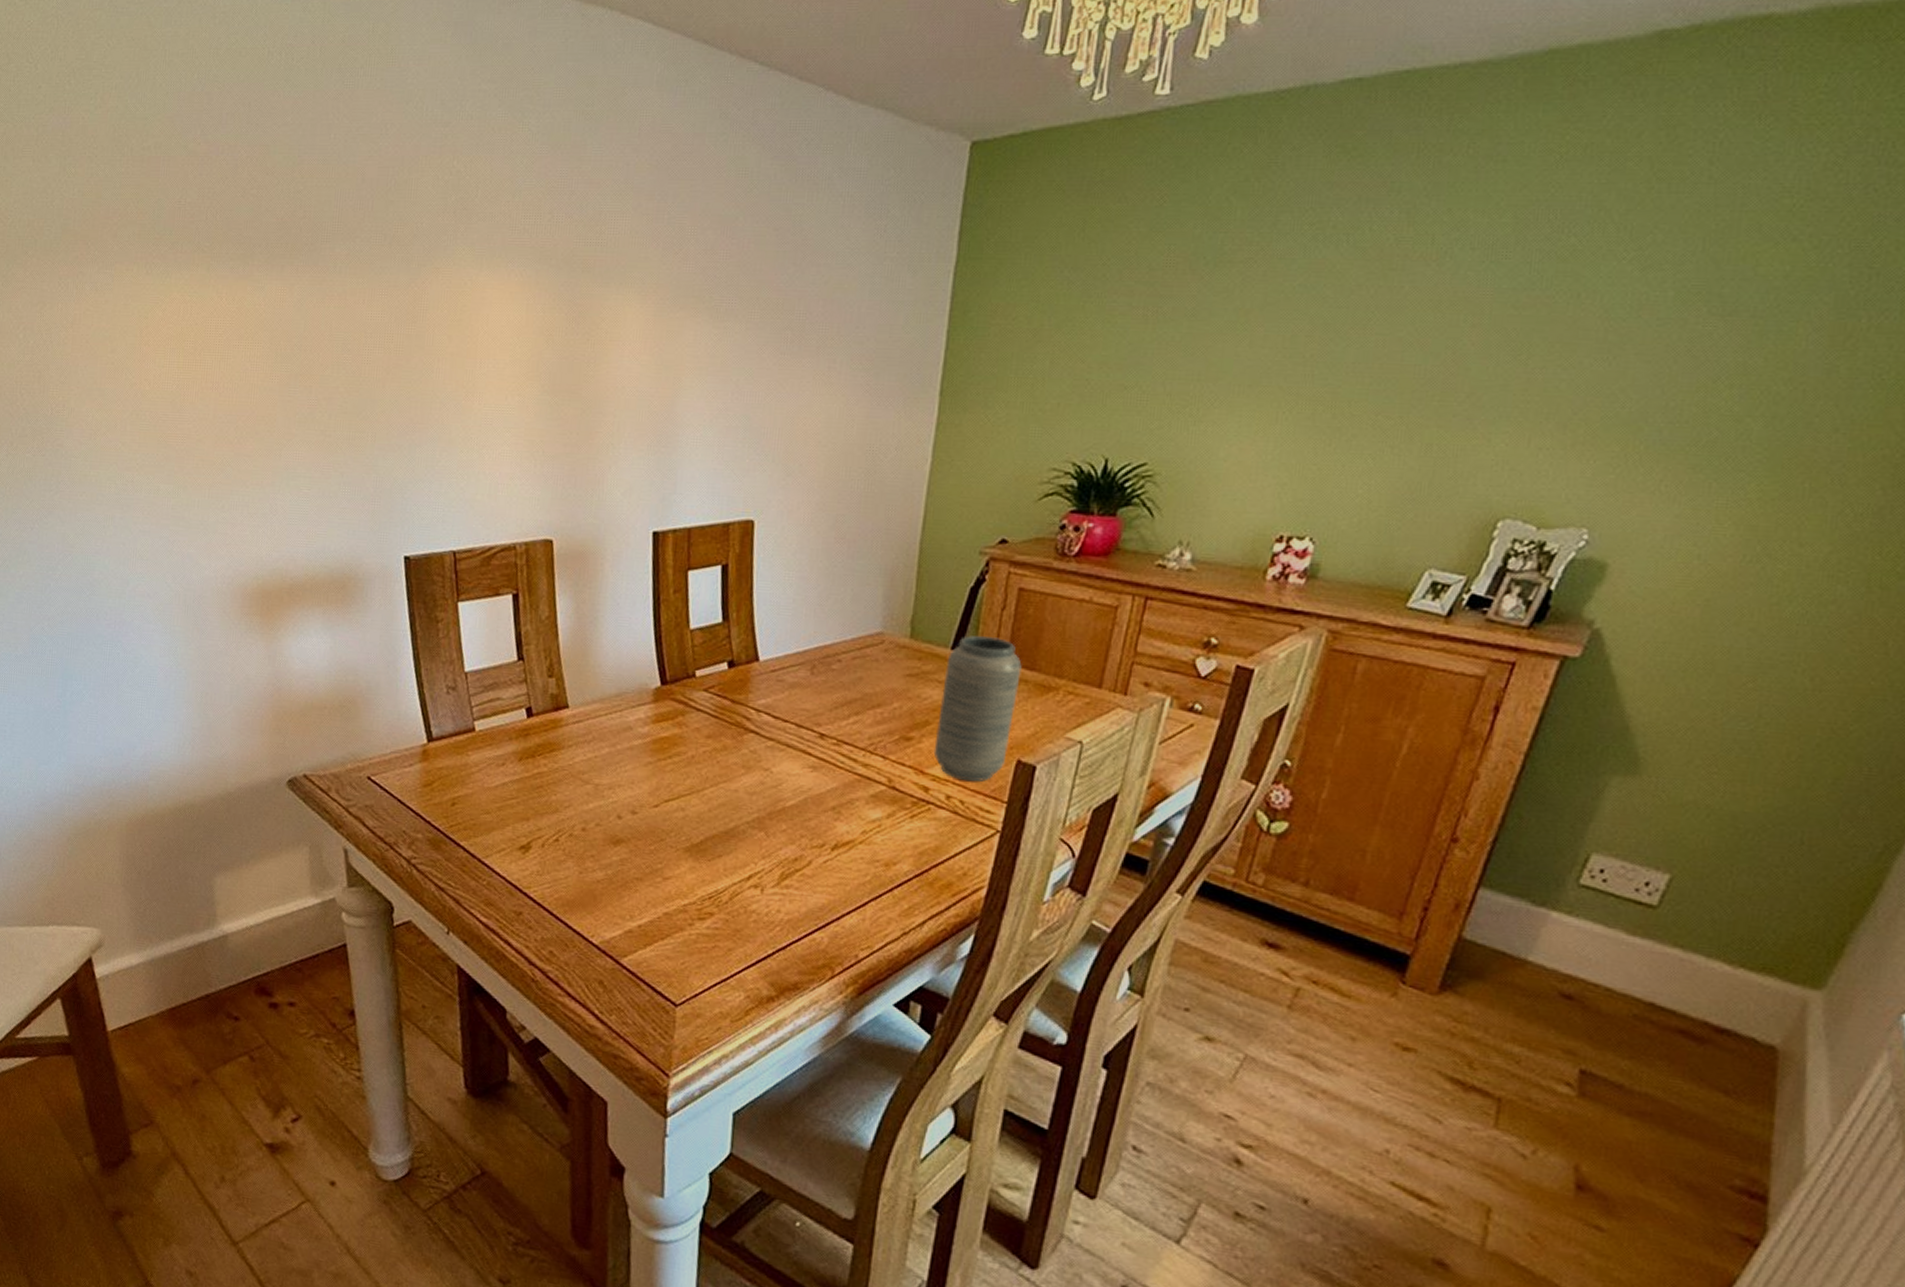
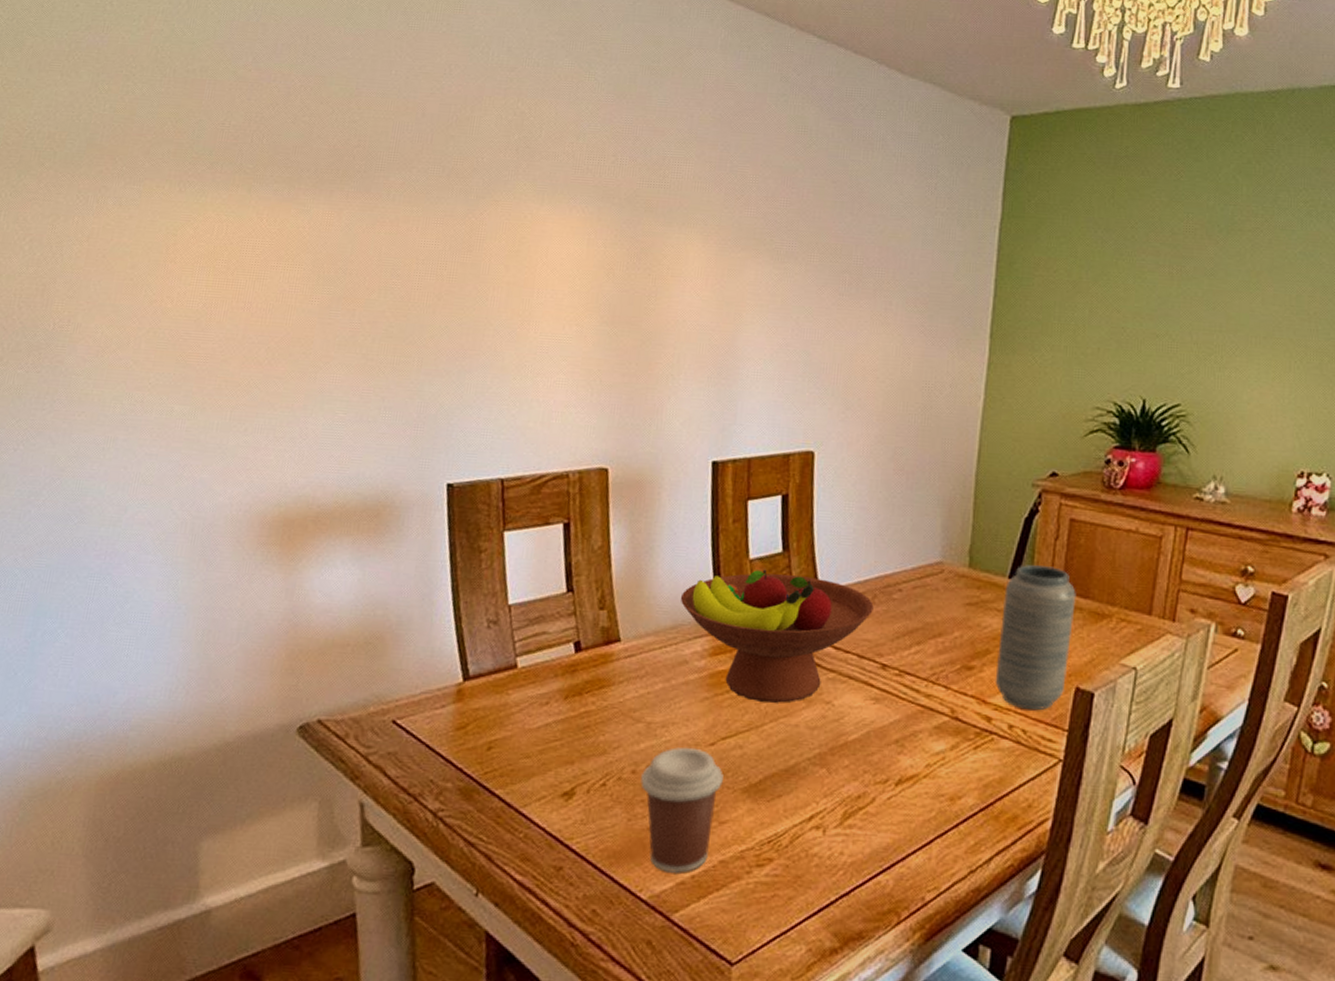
coffee cup: none [590,807,667,923] -> present [640,747,724,873]
fruit bowl: none [623,639,813,769] -> present [680,569,874,703]

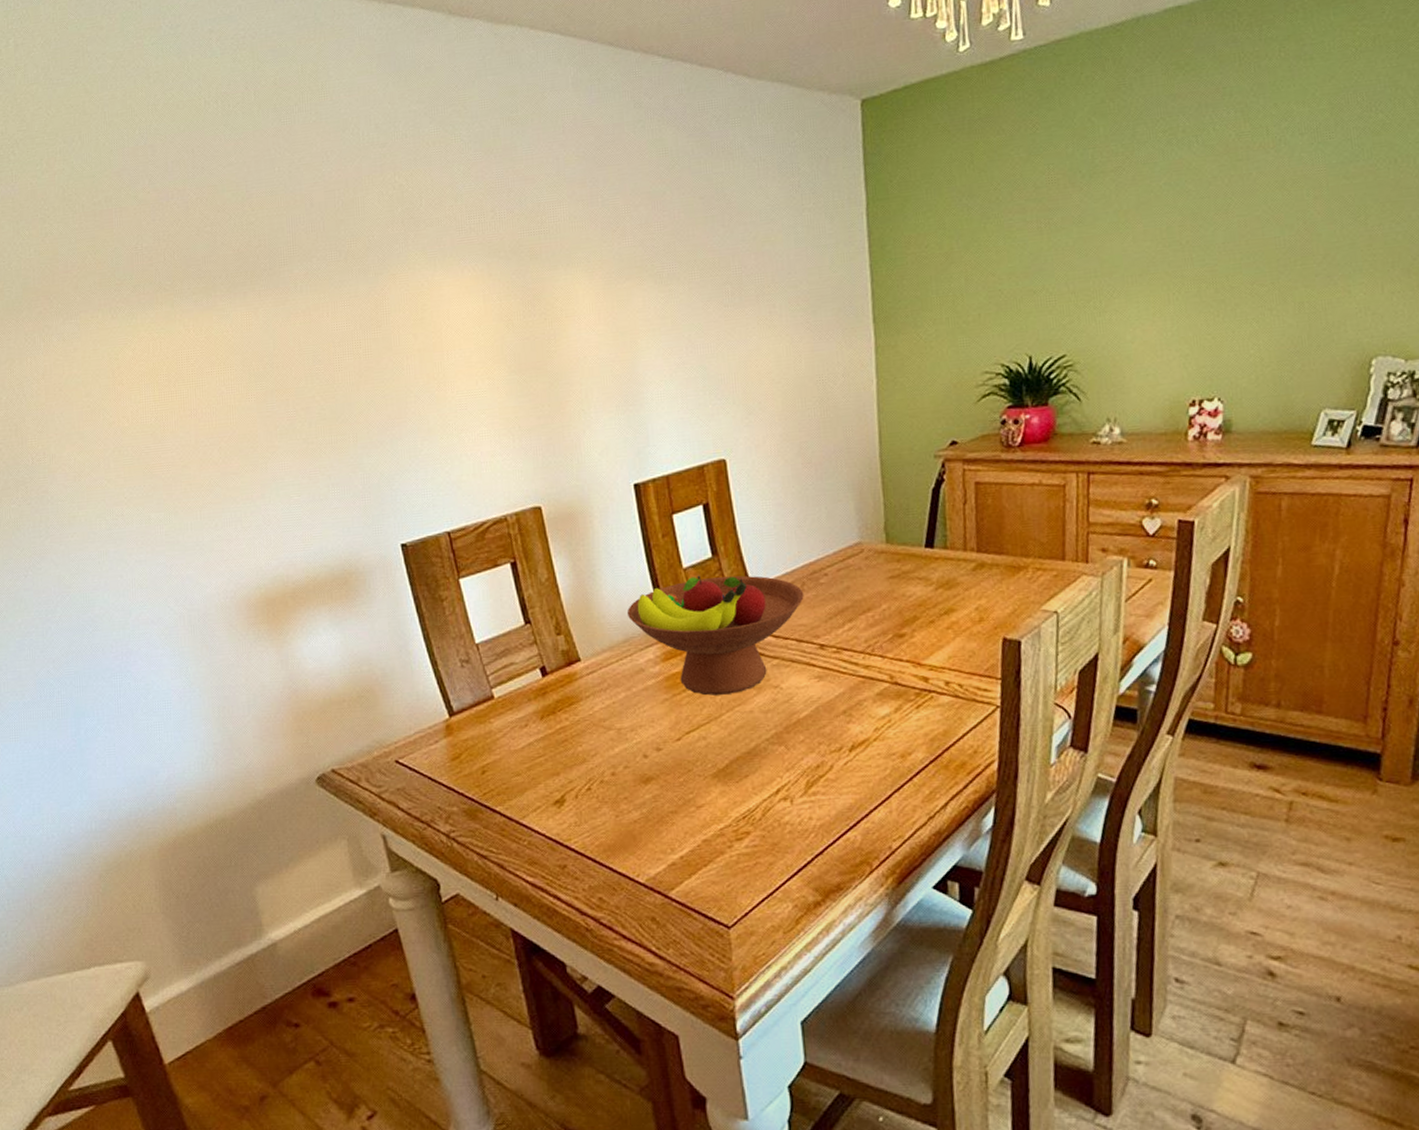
coffee cup: present [640,747,724,873] -> none [620,745,694,857]
vase: present [995,565,1076,711] -> none [923,530,993,666]

